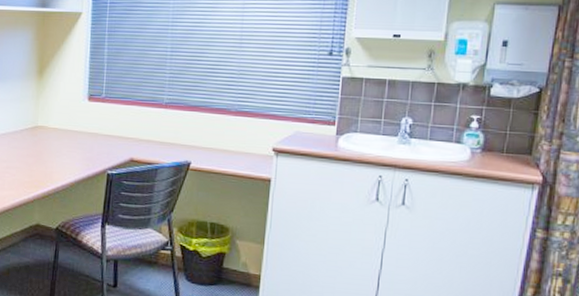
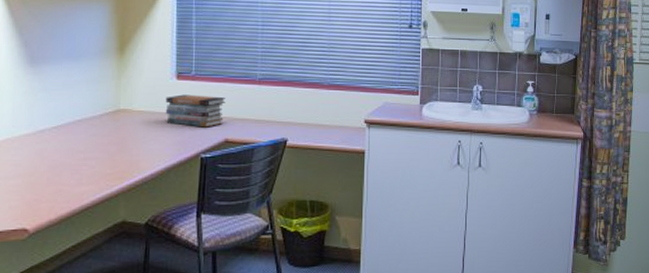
book stack: none [77,115,133,147] -> present [165,94,225,128]

